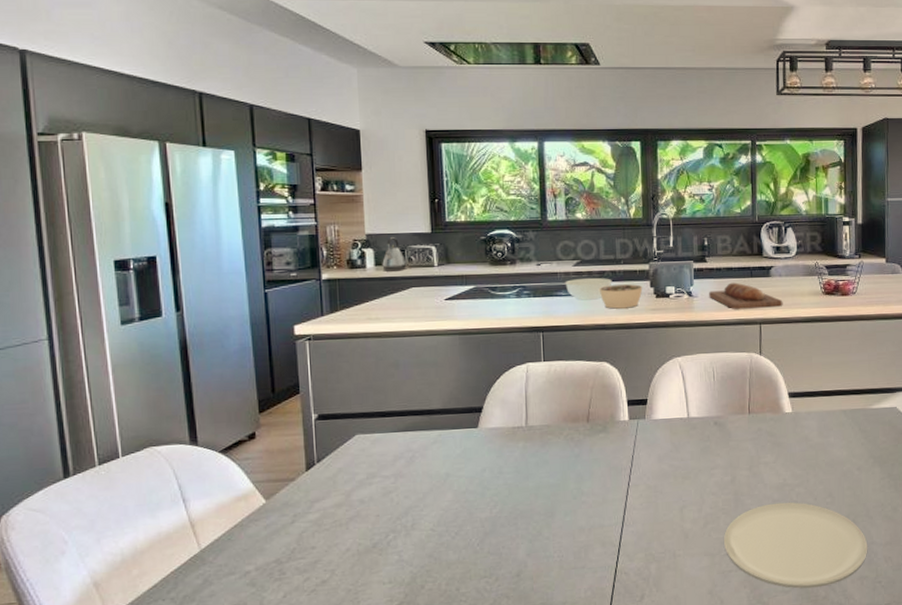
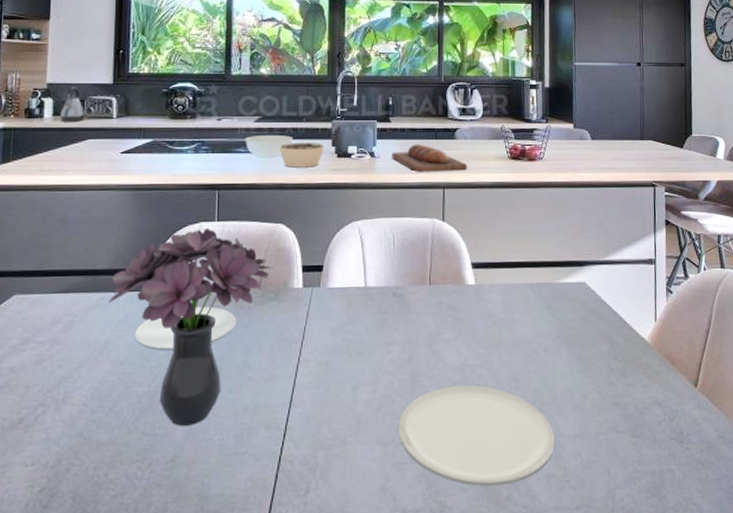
flower arrangement: none [446,368,601,546] -> present [108,228,274,426]
plate: none [472,439,568,481] -> present [134,306,237,351]

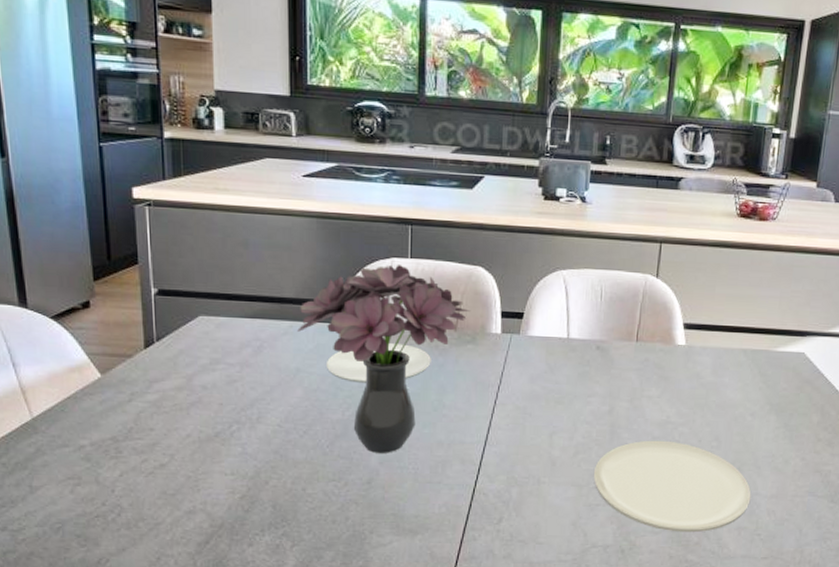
kettle: present [60,87,86,122] -> none [233,97,261,138]
bowl: present [245,135,293,158] -> none [440,168,495,195]
salad: present [279,143,324,168] -> none [479,179,530,209]
bread loaf: present [392,144,468,173] -> none [605,191,690,226]

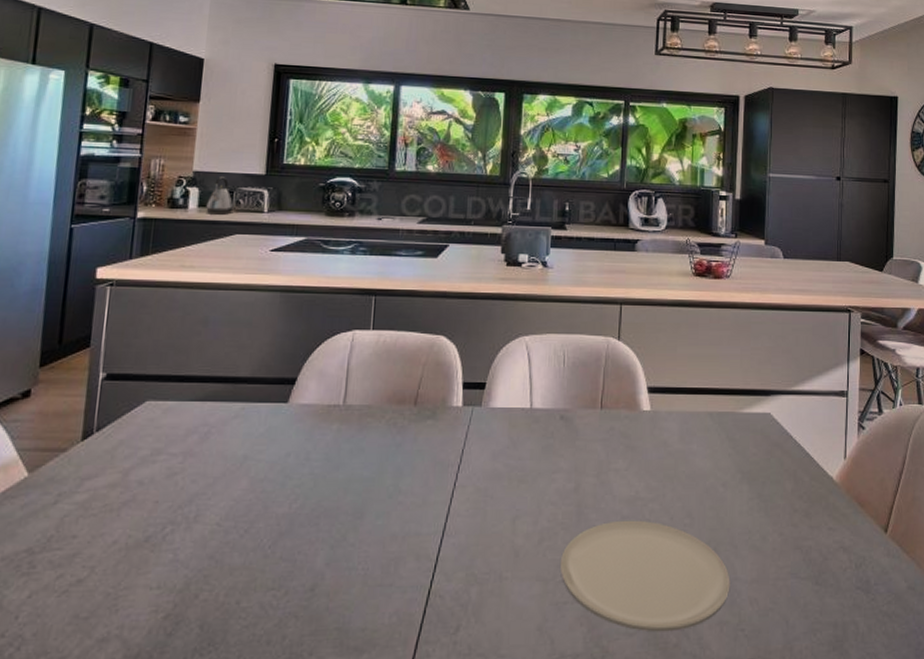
kettle: none [233,97,261,138] -> present [206,177,234,215]
flower arrangement: present [297,264,471,453] -> none [249,337,432,552]
plate: present [326,342,431,383] -> none [276,421,389,469]

